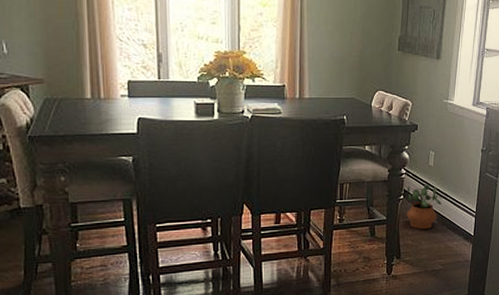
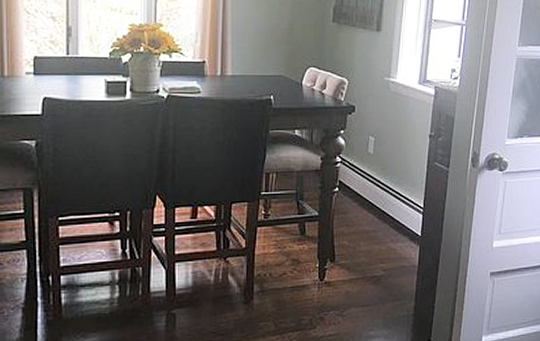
potted plant: present [406,184,443,229] -> none [341,174,384,227]

